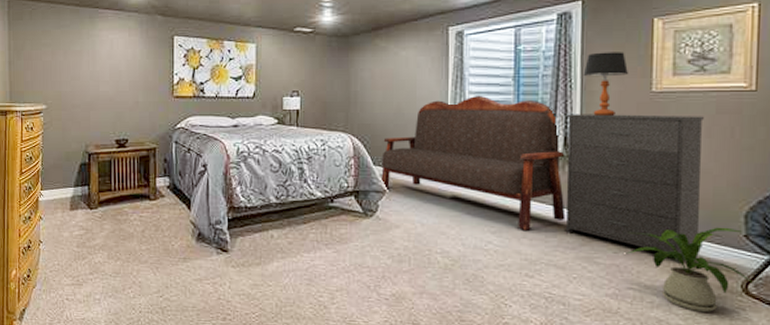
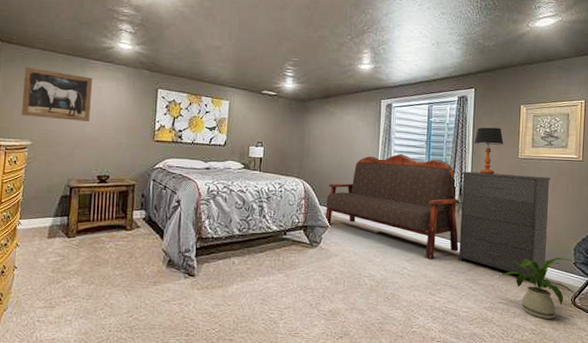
wall art: none [33,24,103,79] -> present [21,67,92,122]

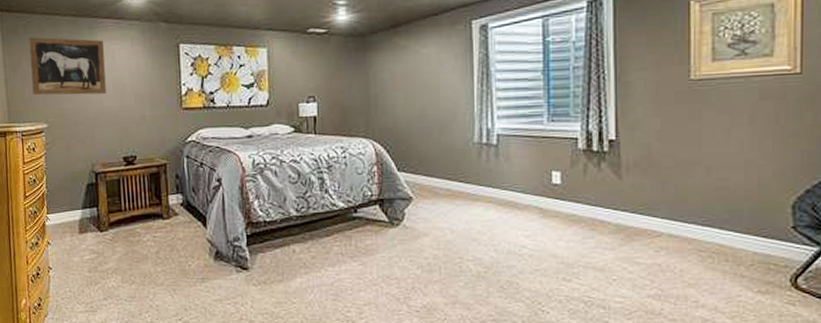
bench: present [324,153,460,259] -> none [405,91,603,232]
dresser: present [459,171,550,284] -> none [602,103,746,260]
table lamp: present [474,127,503,175] -> none [617,38,664,109]
house plant: present [498,257,580,319] -> none [668,219,806,309]

